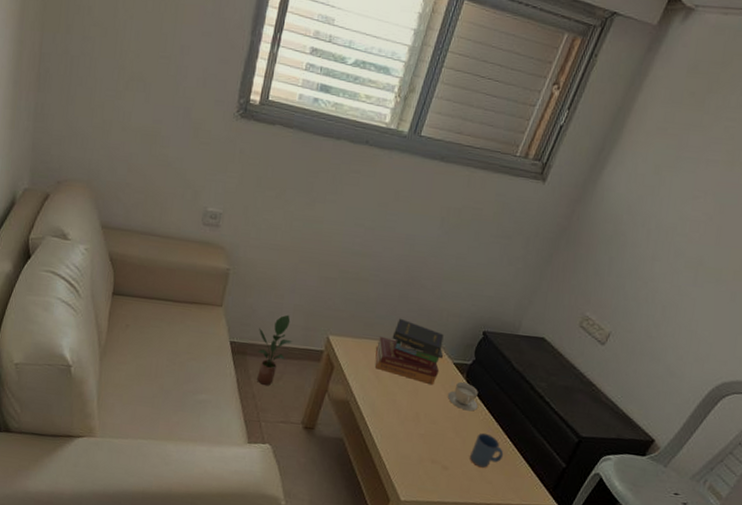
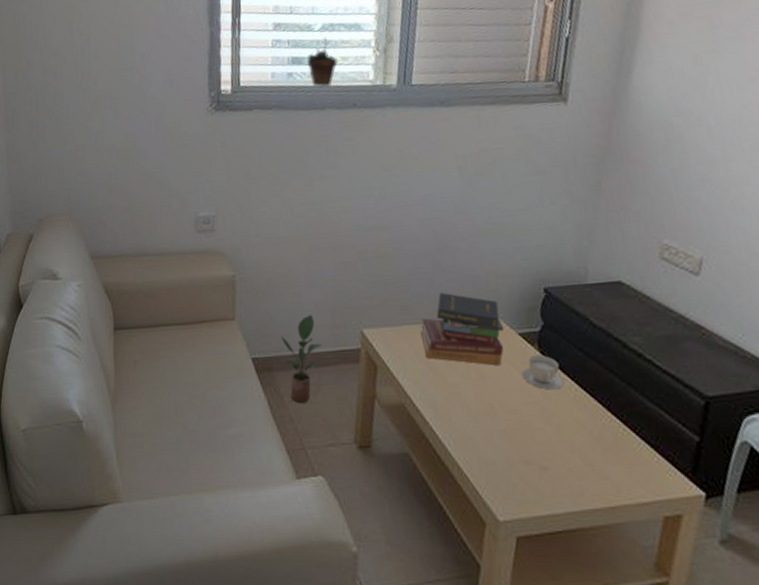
succulent plant: none [333,72,362,119] -> present [307,37,338,87]
mug: present [470,432,504,468] -> none [571,414,615,460]

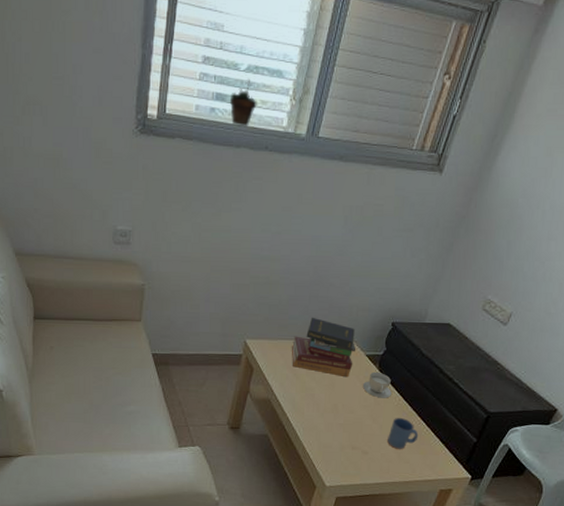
potted plant: present [281,314,322,403] -> none [179,323,211,392]
mug: none [571,414,615,460] -> present [387,417,419,449]

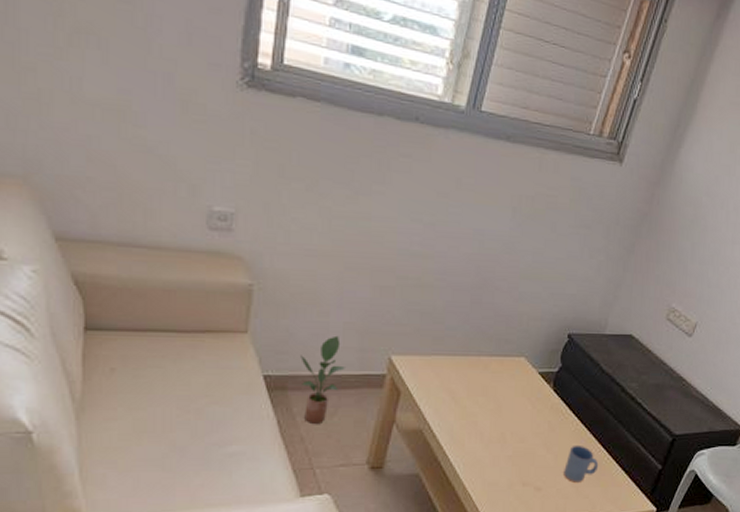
potted plant: none [179,323,211,392] -> present [300,335,345,424]
succulent plant: present [229,78,257,126] -> none [369,31,405,90]
books: present [292,317,356,378] -> none [449,327,527,400]
teacup: present [363,371,392,398] -> none [535,392,568,423]

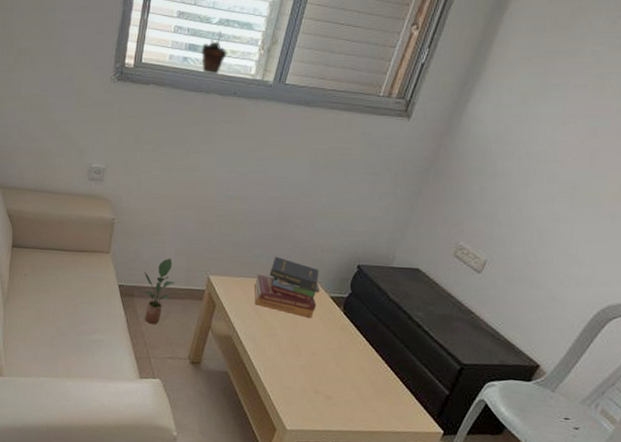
succulent plant: none [369,31,405,90] -> present [201,31,227,74]
books: none [449,327,527,400] -> present [254,256,320,319]
mug: present [564,444,599,482] -> none [352,362,386,397]

